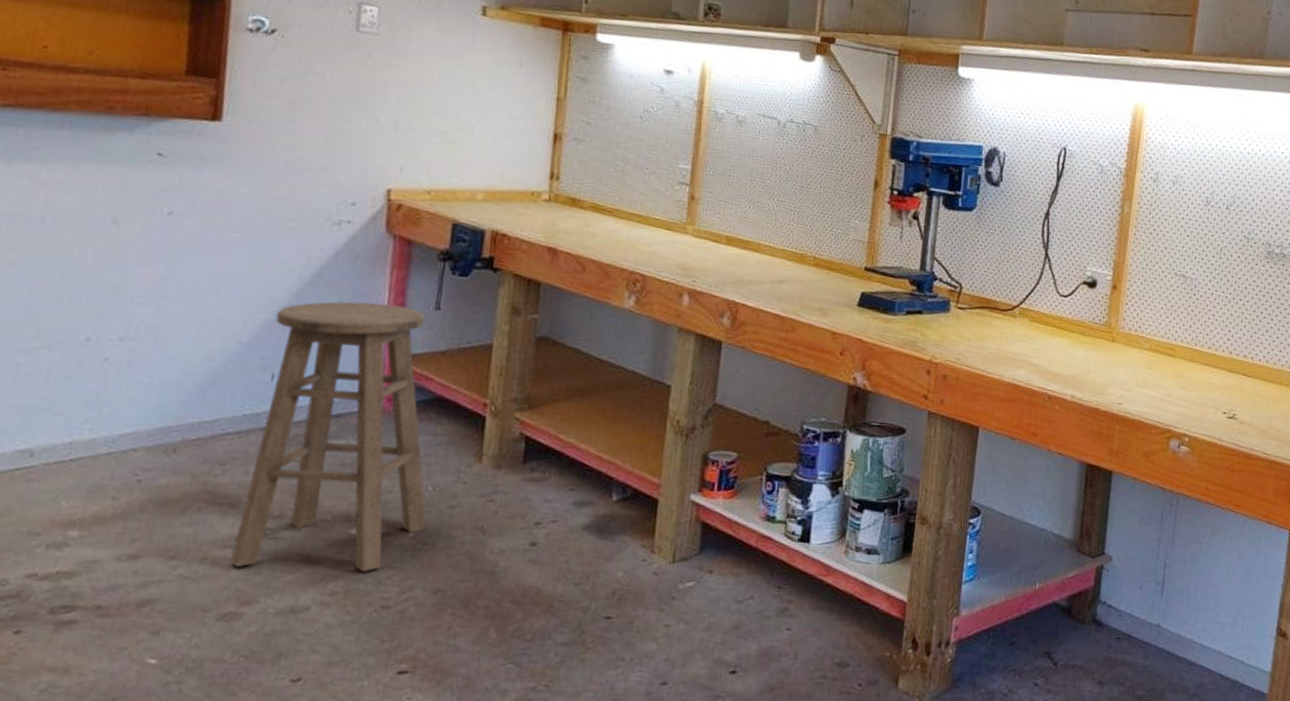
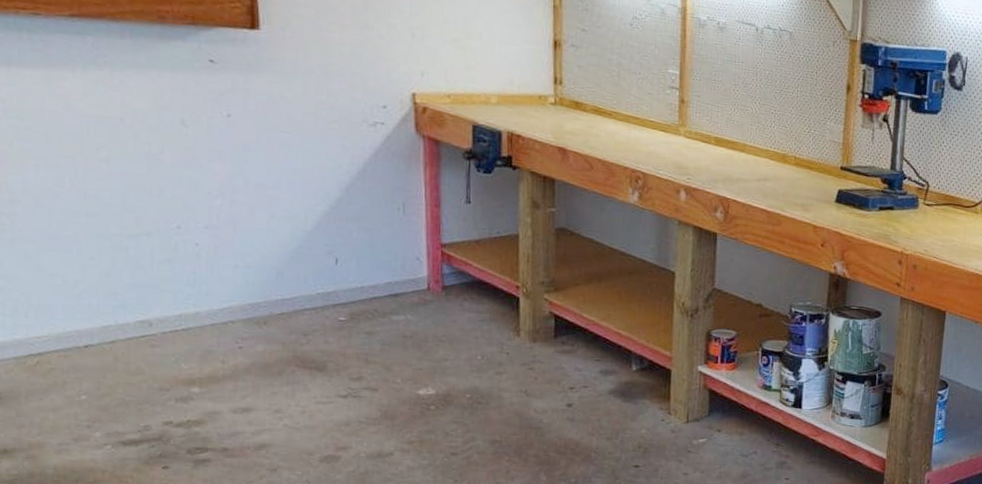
bar stool: present [230,301,427,572] -> none [324,195,480,425]

